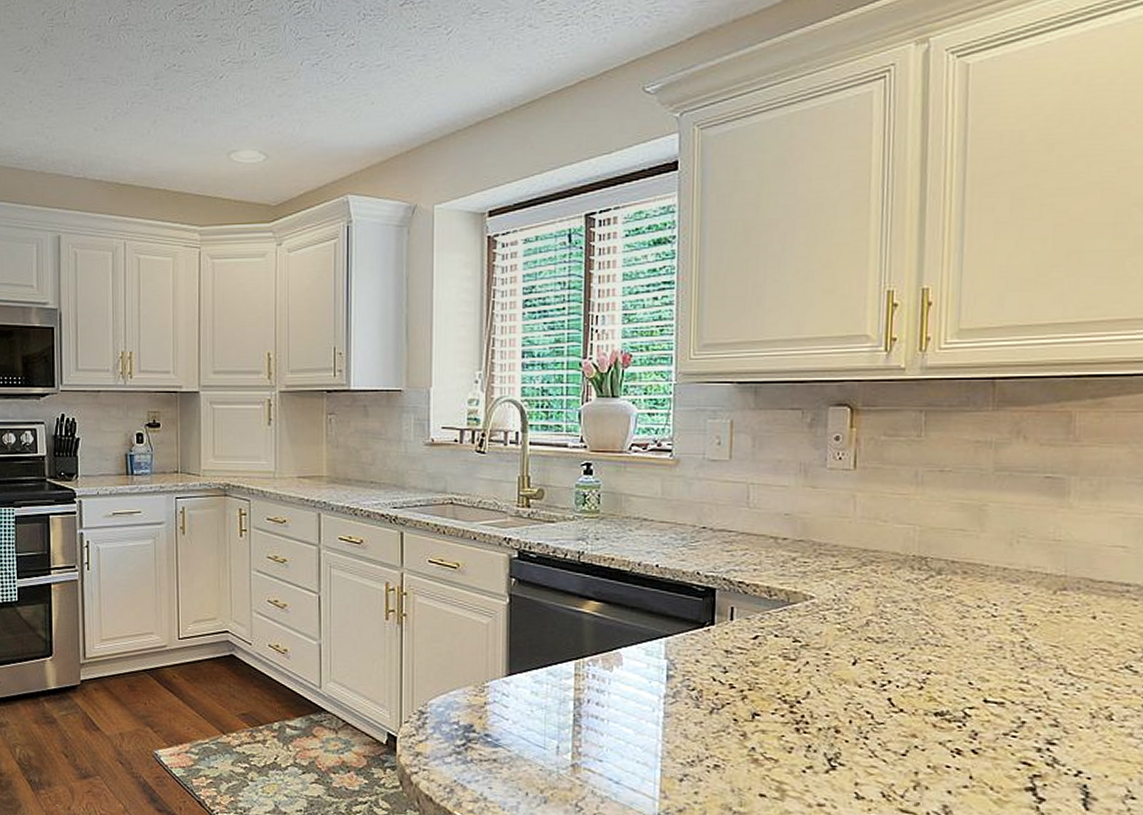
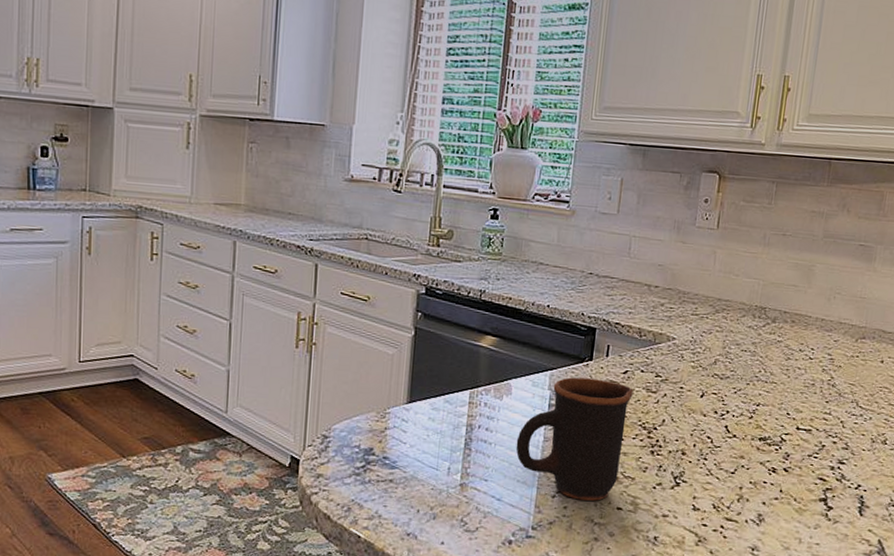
mug: none [632,644,767,786] -> present [516,377,634,501]

